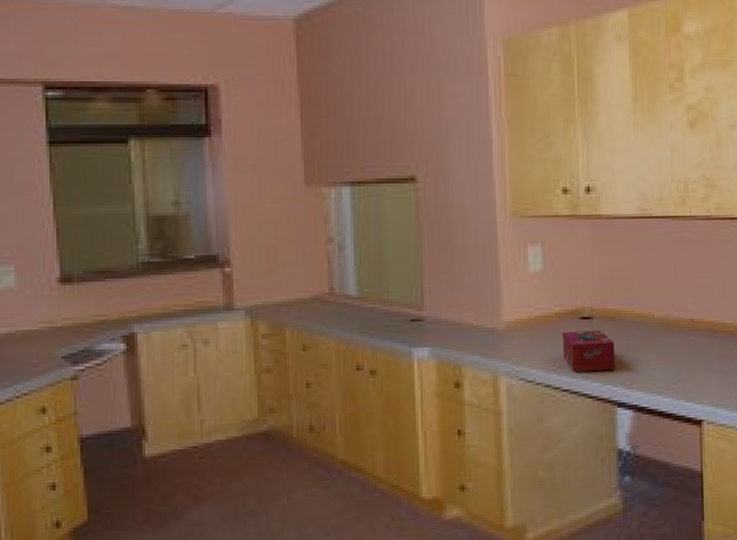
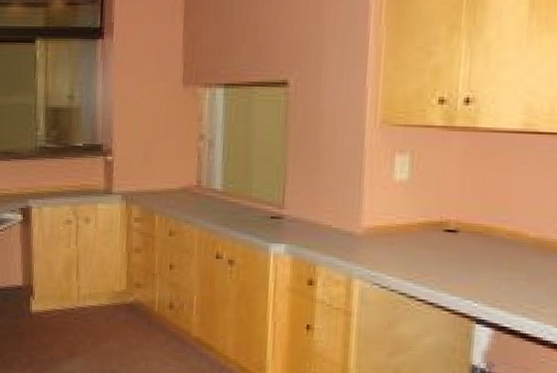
tissue box: present [562,330,615,372] -> none [422,242,480,286]

